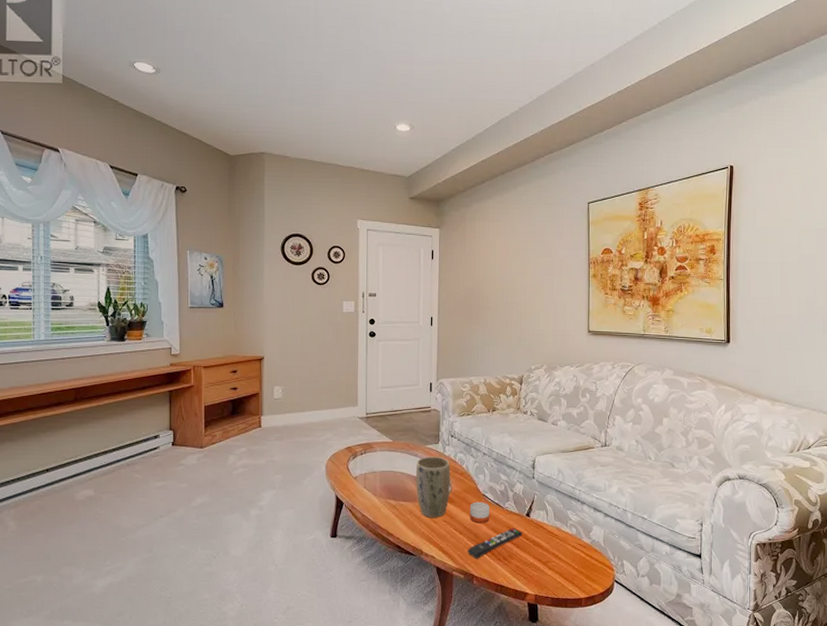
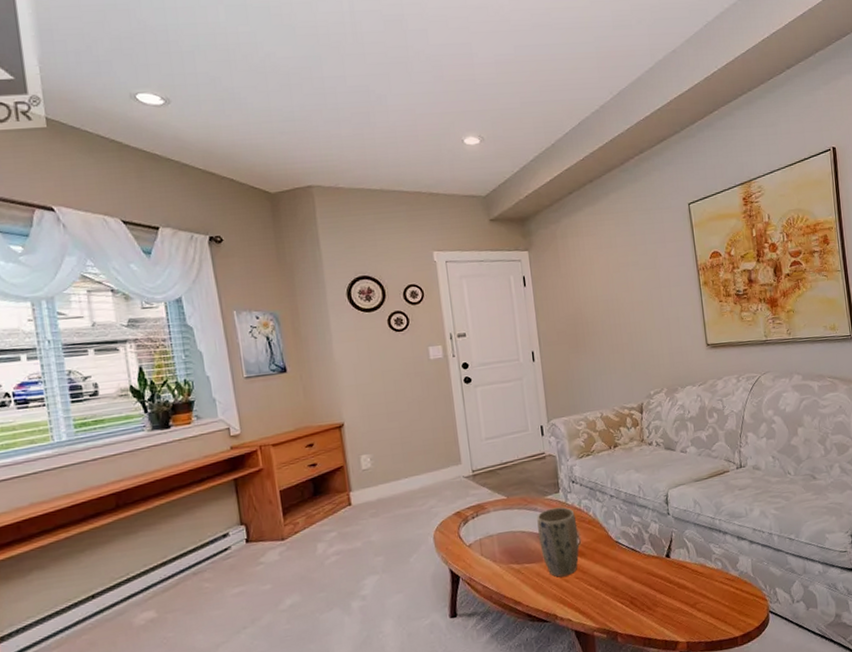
remote control: present [467,528,522,559] -> none [607,573,664,614]
candle: present [469,501,489,524] -> none [602,549,626,575]

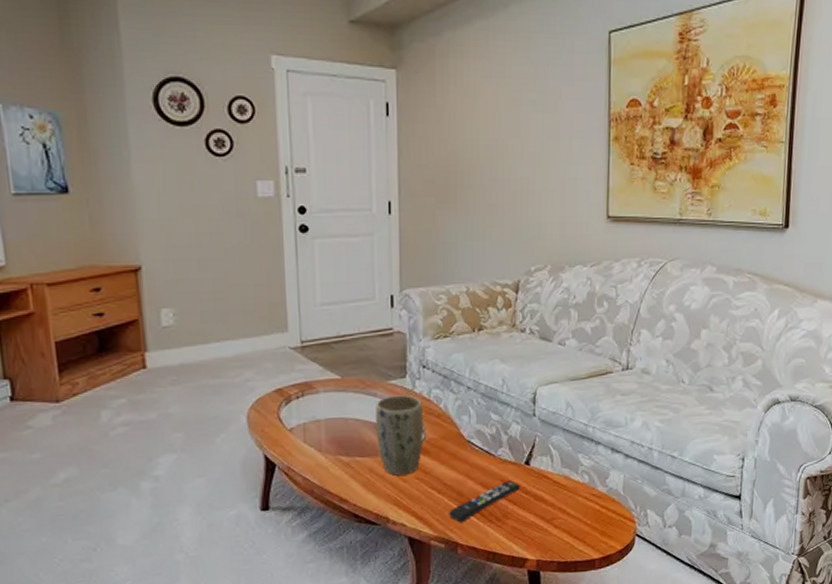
remote control: none [607,573,664,614] -> present [449,481,520,523]

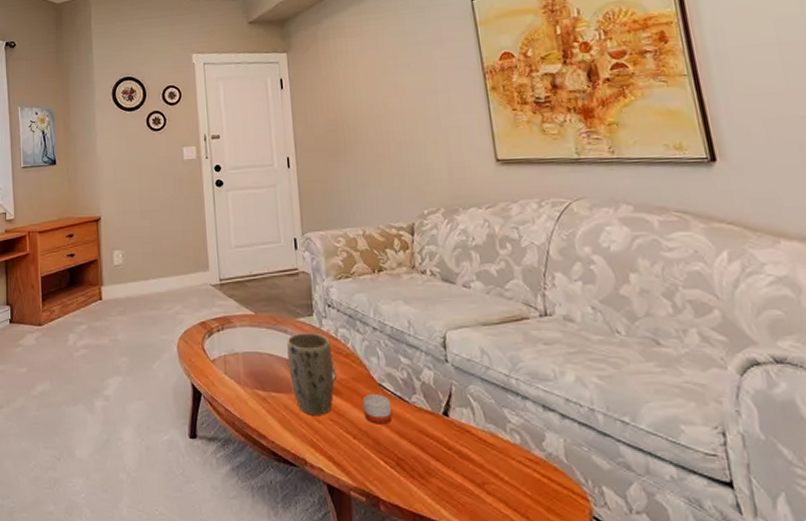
remote control: present [449,481,520,523] -> none [366,432,441,475]
candle: none [450,450,477,478] -> present [362,393,392,425]

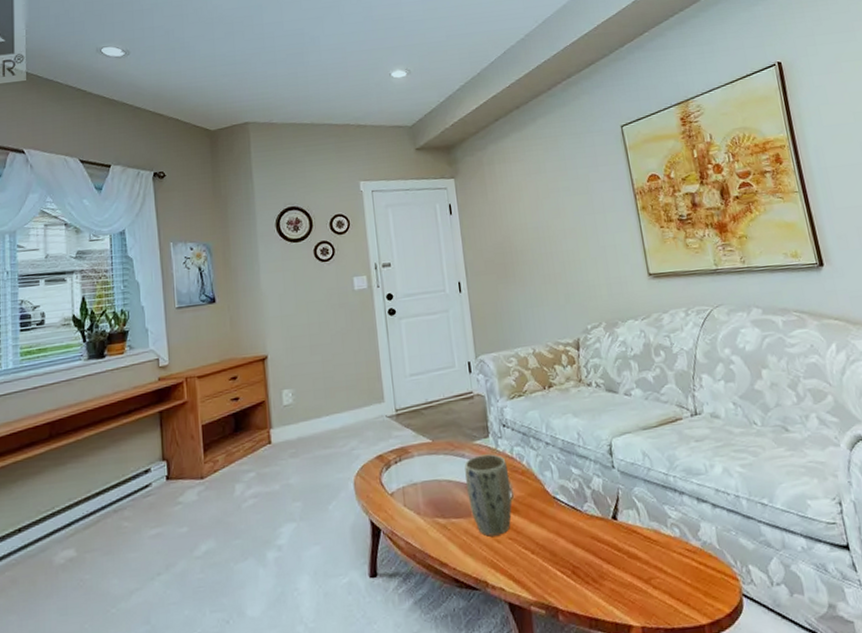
candle: present [362,393,392,425] -> none [538,506,566,537]

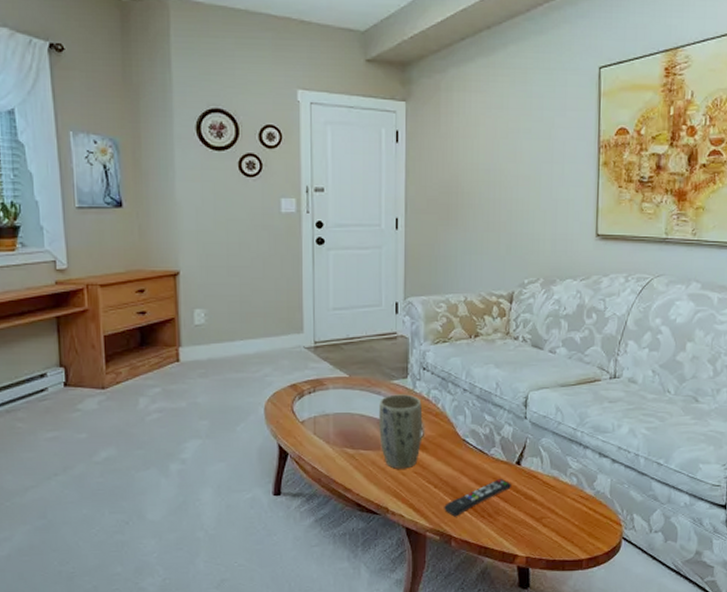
remote control: none [545,537,612,586] -> present [444,479,511,517]

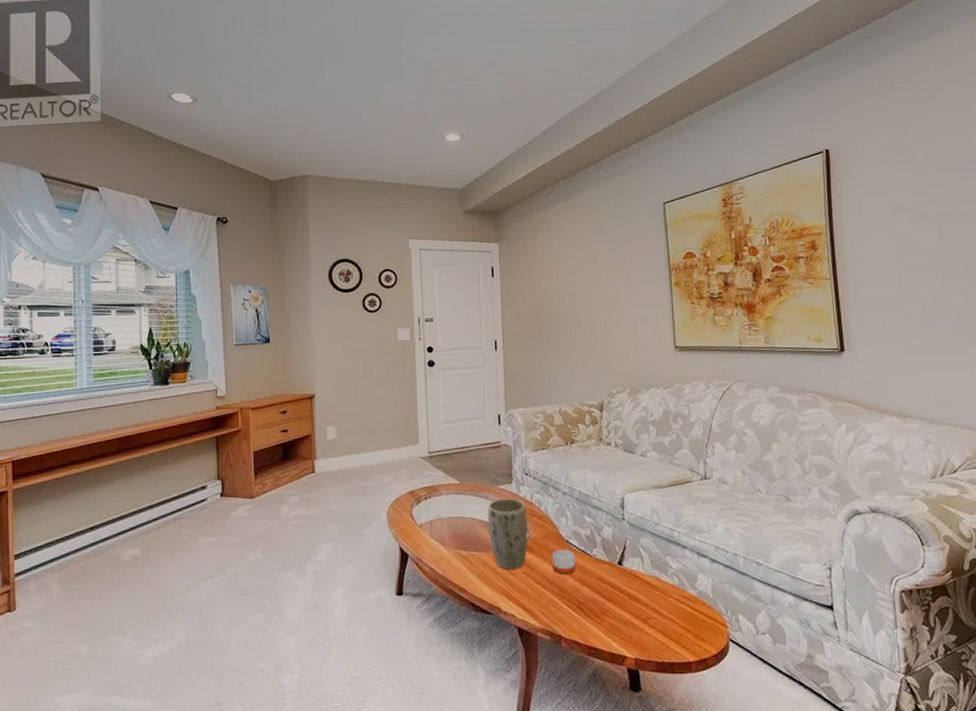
remote control: present [444,479,511,517] -> none [552,579,615,617]
candle: none [446,448,471,475] -> present [551,549,575,575]

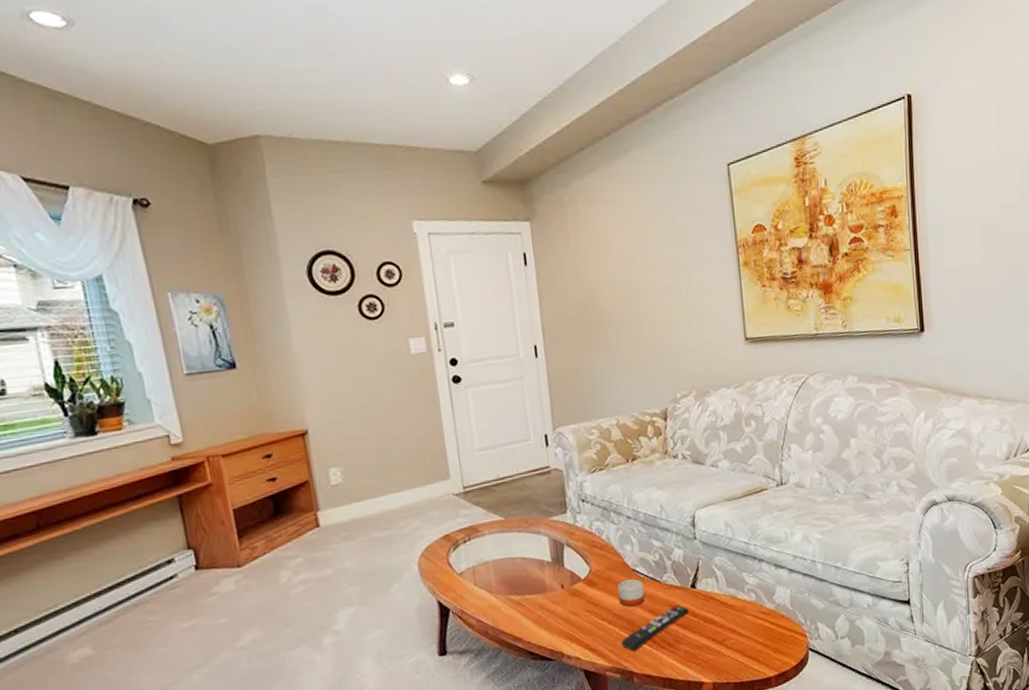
plant pot: present [488,498,529,570] -> none [540,529,590,610]
remote control: none [552,579,615,617] -> present [621,605,689,652]

